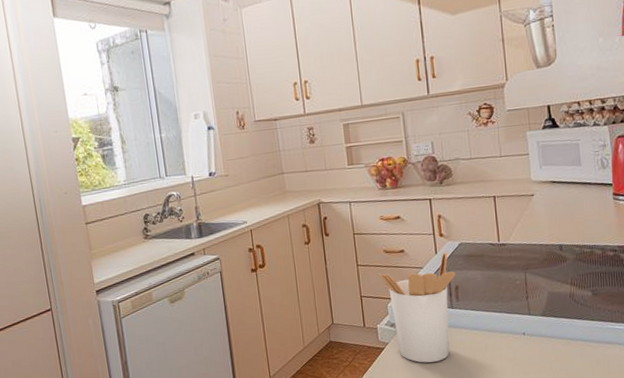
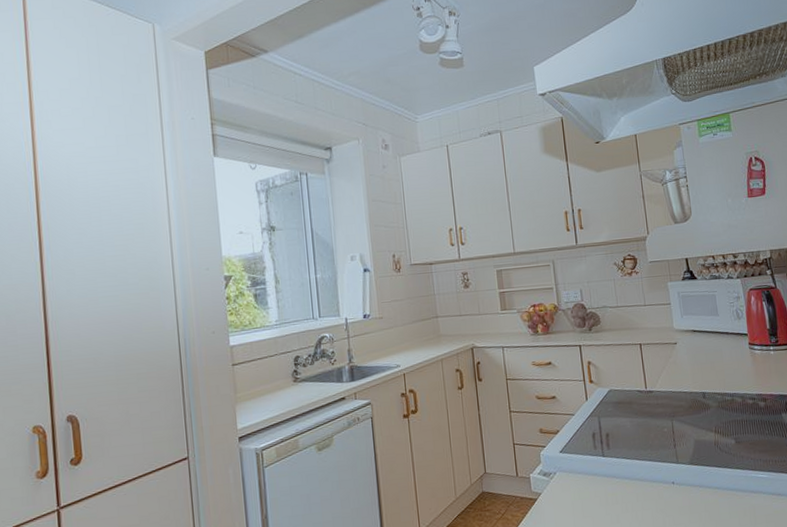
utensil holder: present [378,251,456,363] -> none [530,398,606,515]

